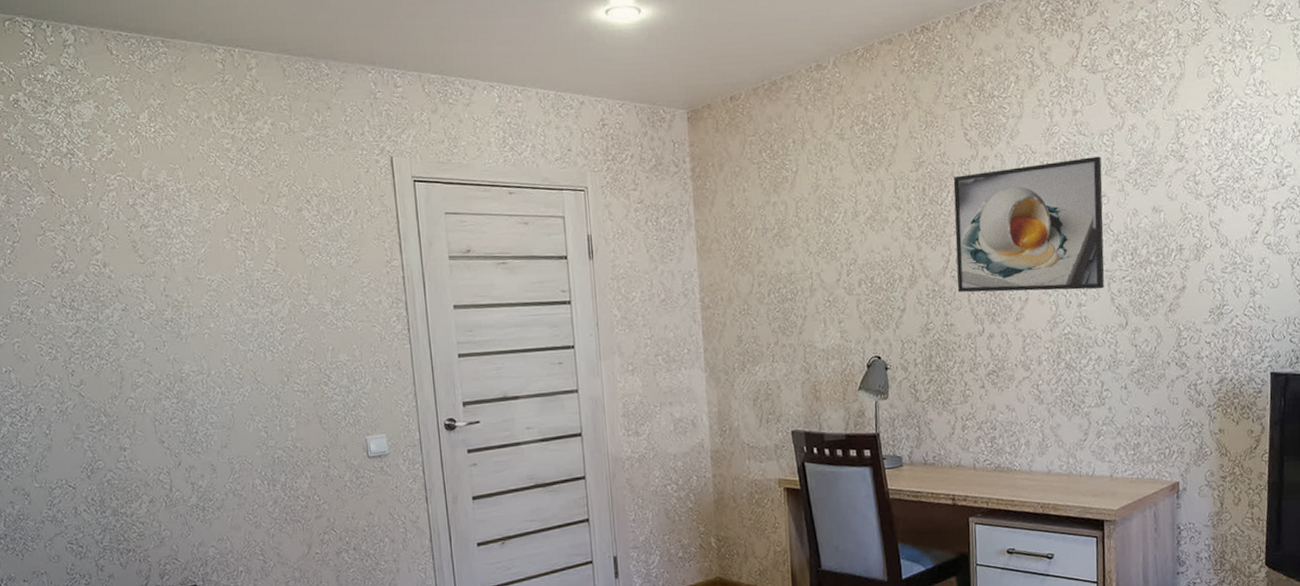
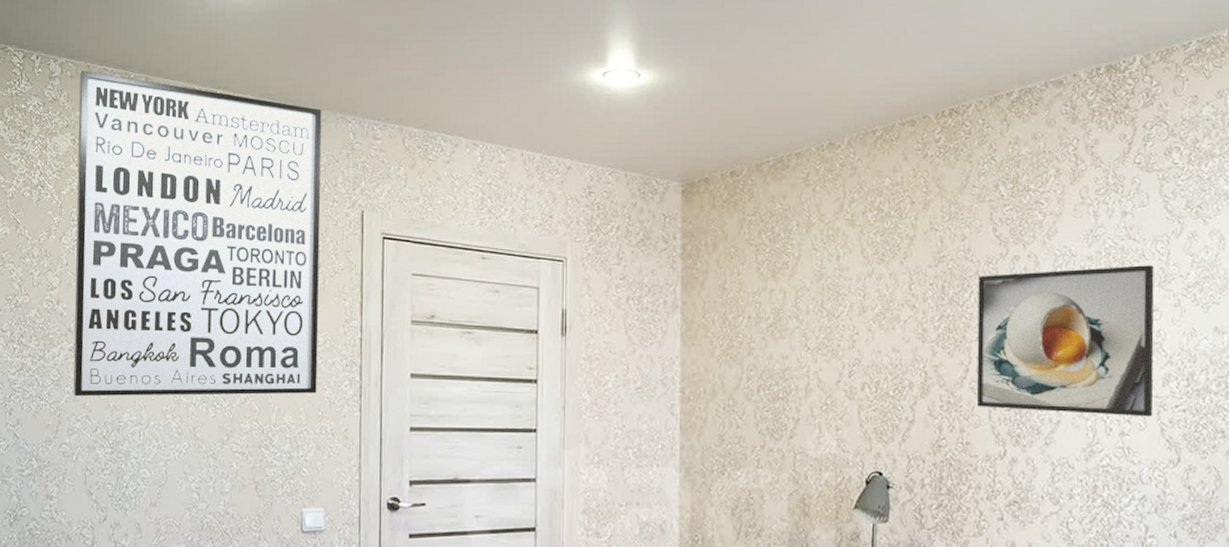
wall art: none [93,36,367,354] -> present [73,70,322,397]

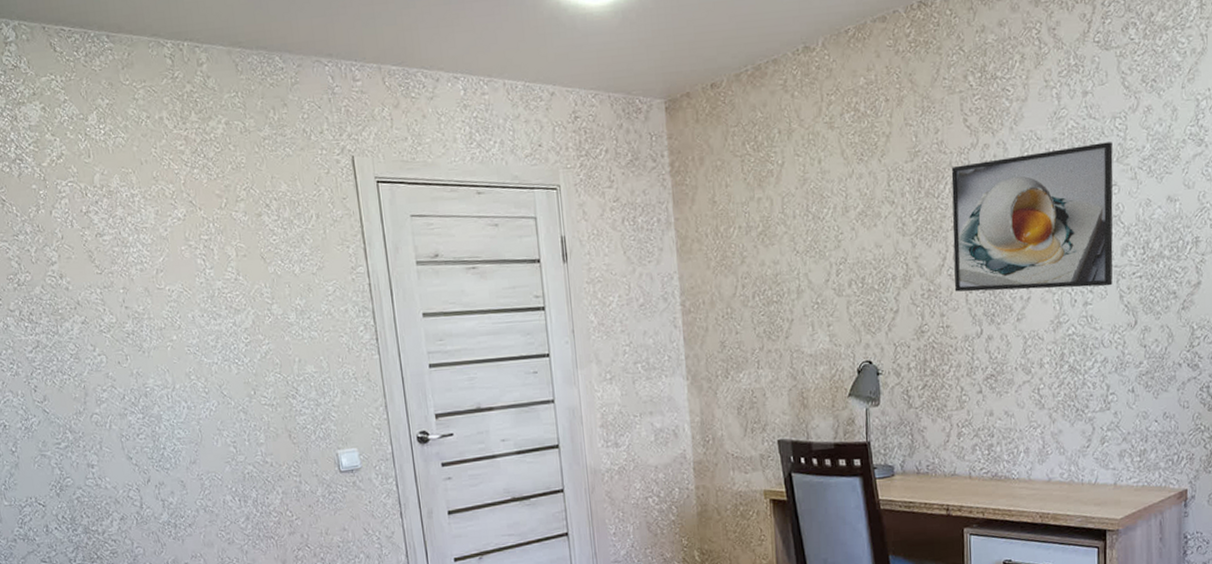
wall art: present [73,70,322,397] -> none [35,32,334,368]

